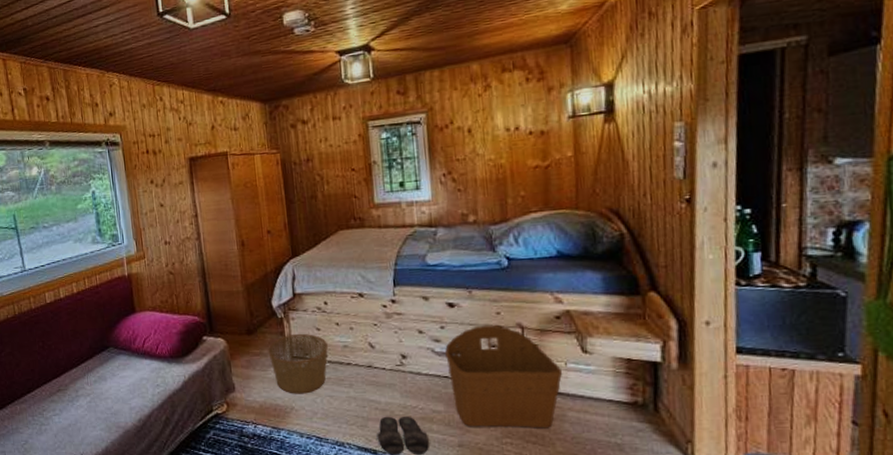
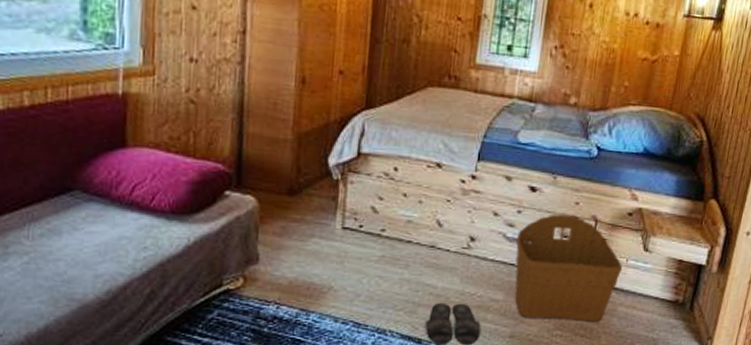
basket: present [268,333,328,394] -> none [312,200,389,272]

